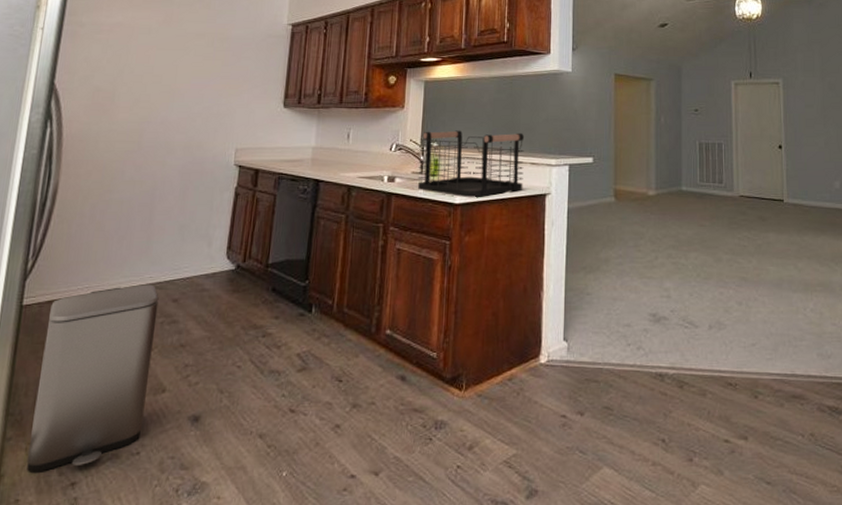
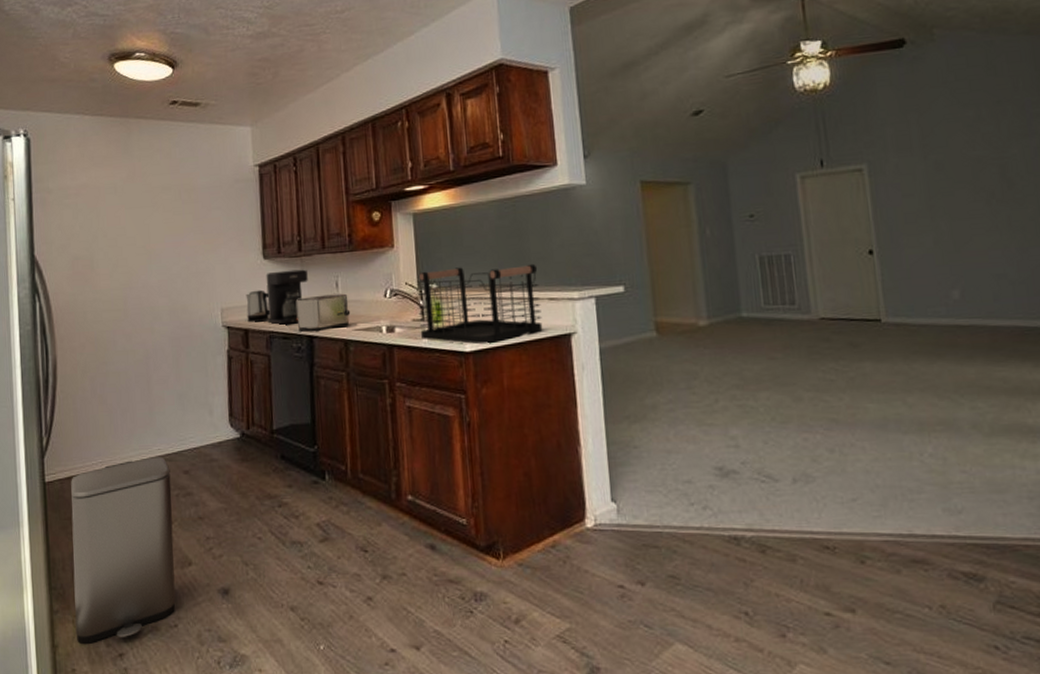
kettle: none [259,134,283,164] -> present [246,290,270,323]
coffee maker: none [279,119,323,169] -> present [266,269,308,326]
toaster: none [306,144,357,177] -> present [295,293,351,333]

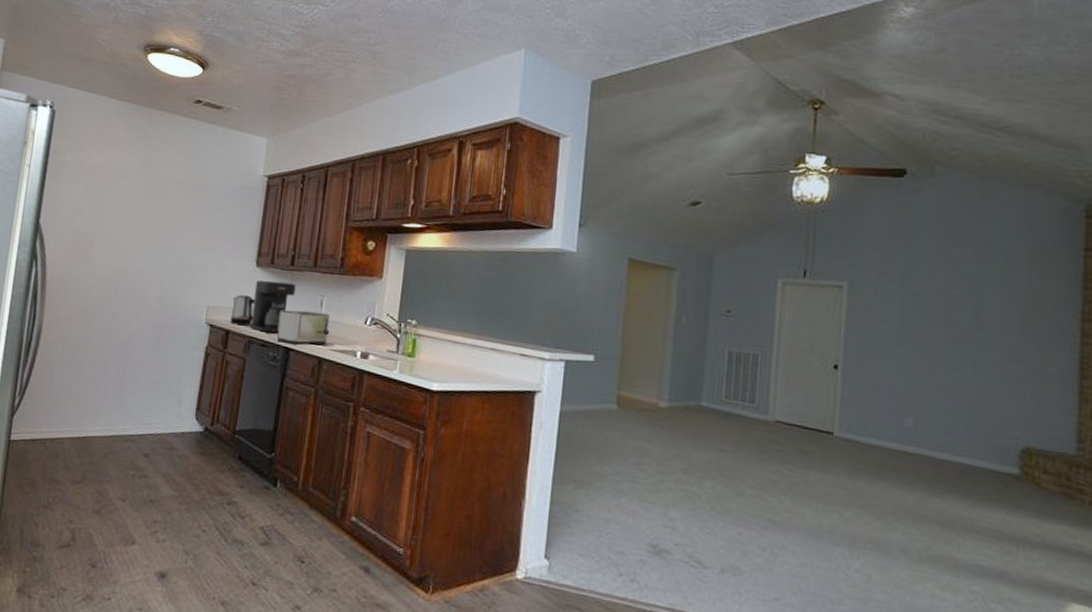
pedal bin: present [71,457,176,644] -> none [13,434,131,602]
dish rack: present [417,263,543,345] -> none [393,306,516,387]

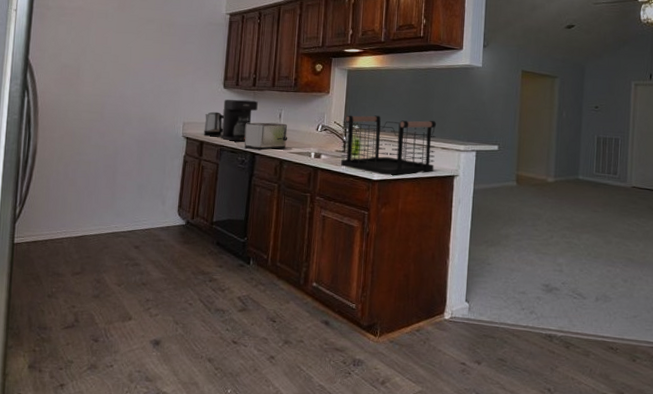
dish rack: none [393,306,516,387] -> present [341,115,437,176]

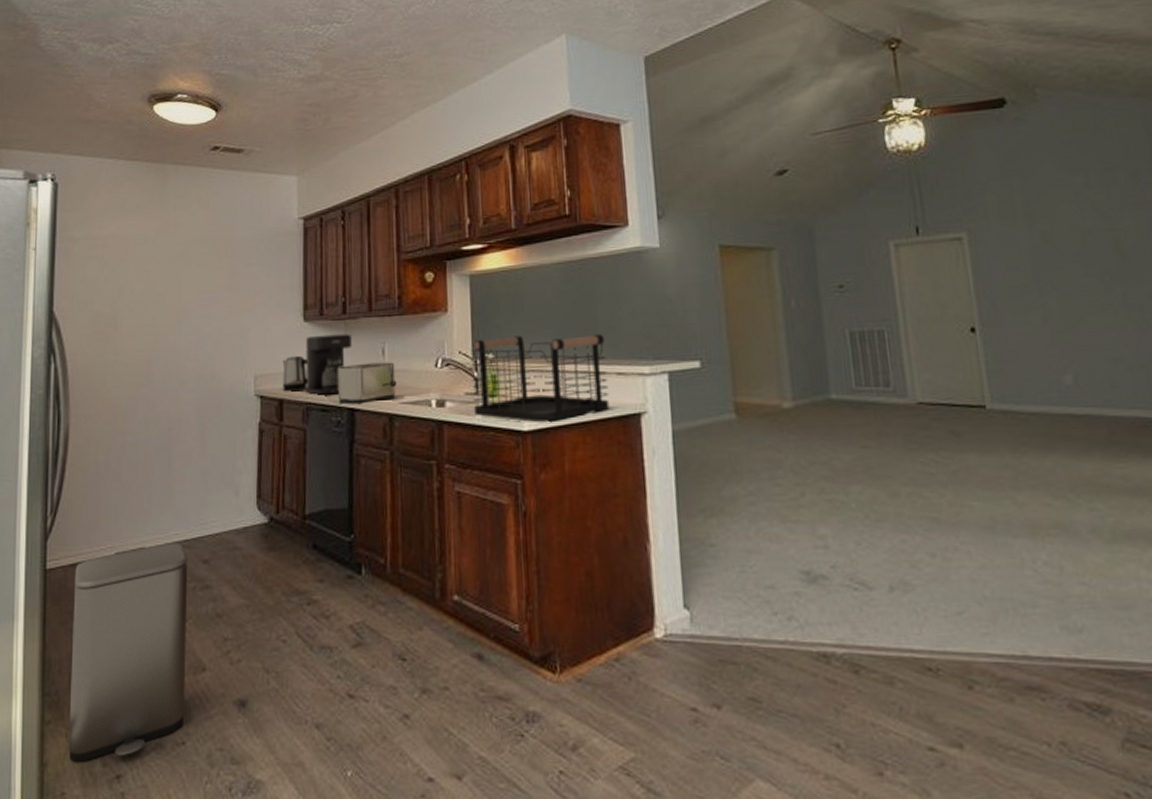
pedal bin: none [25,232,124,375] -> present [68,543,188,762]

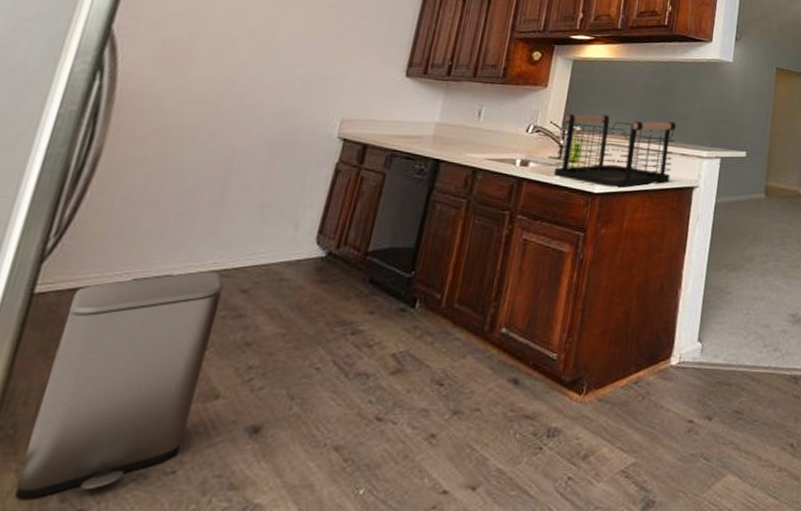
kettle: present [282,355,308,392] -> none [369,106,401,139]
coffee maker: present [305,333,352,397] -> none [393,90,451,146]
toaster: present [337,362,397,405] -> none [425,120,489,157]

